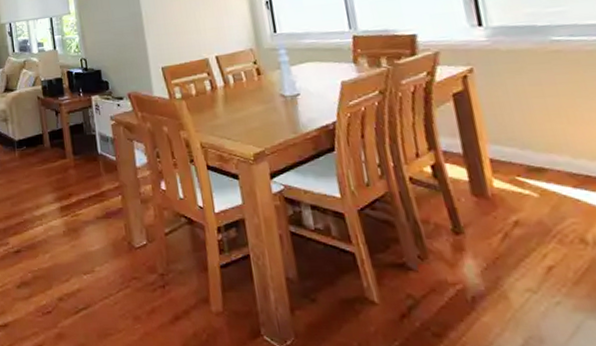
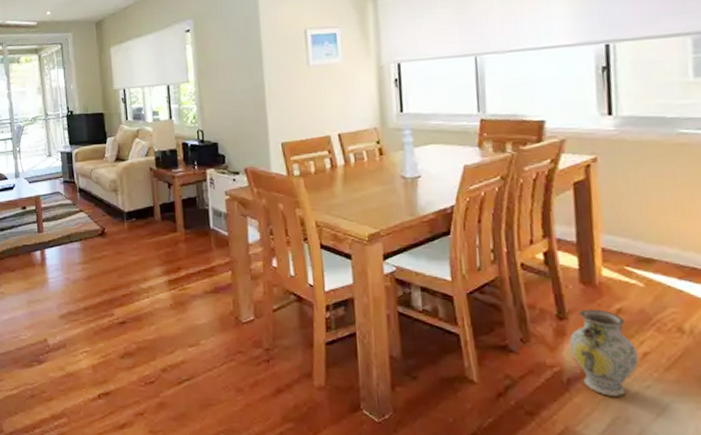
ceramic jug: none [468,222,545,314] -> present [569,309,639,397]

